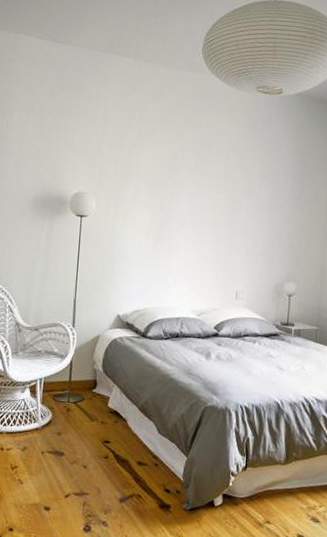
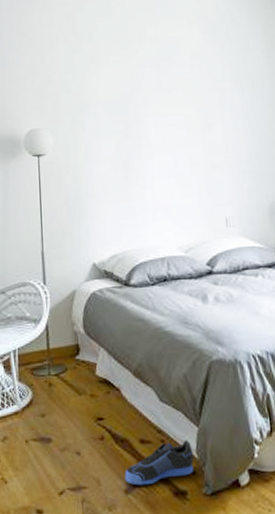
sneaker: none [121,466,180,497] -> present [125,440,194,486]

